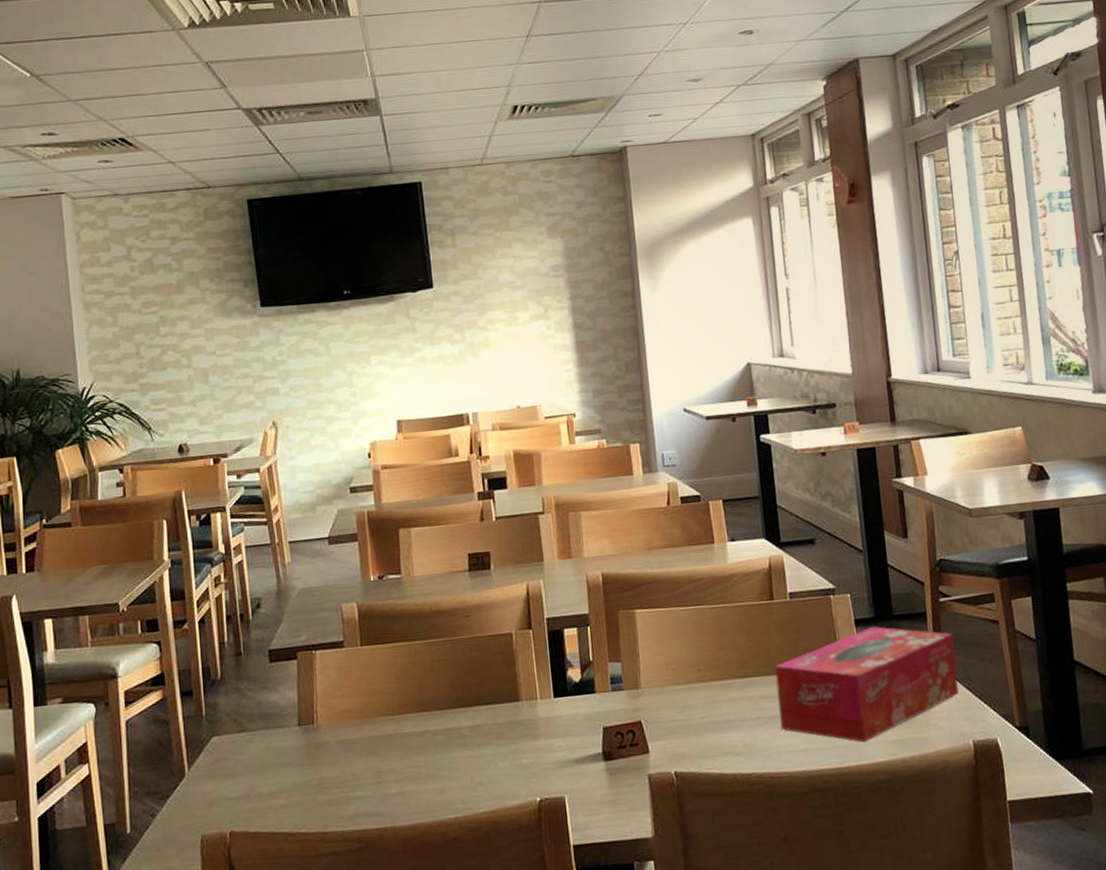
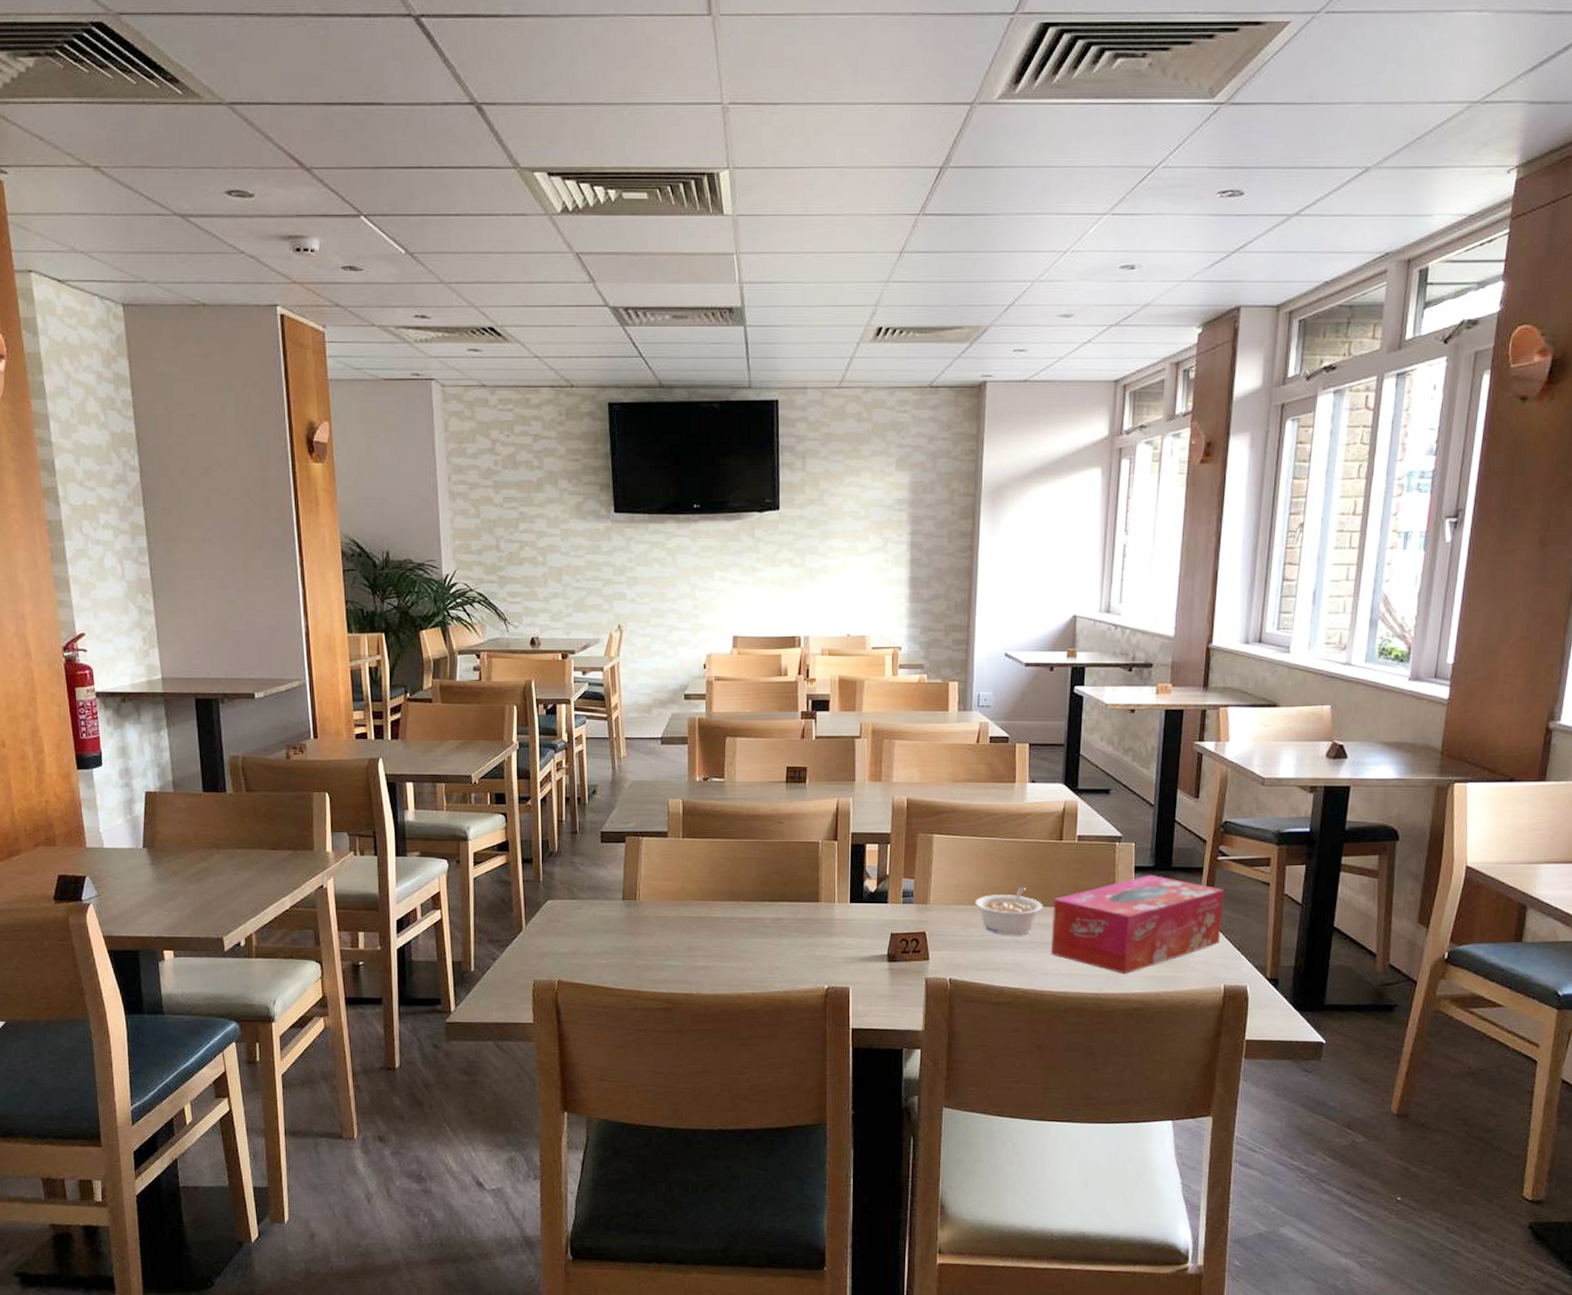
legume: none [690,657,765,714] -> present [975,888,1043,936]

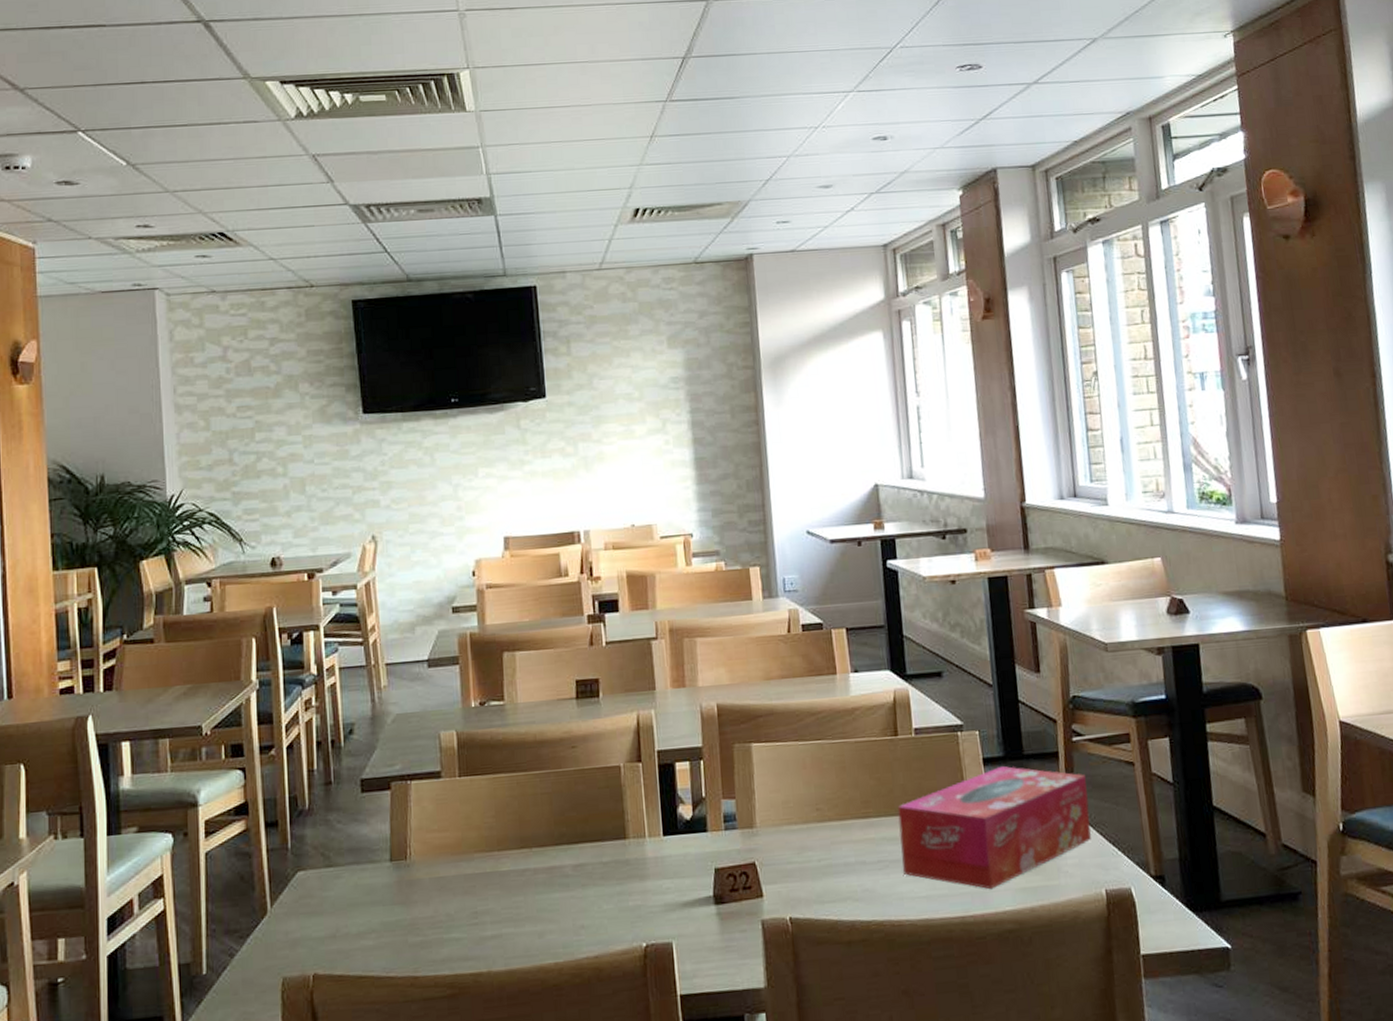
legume: present [975,888,1043,936] -> none [808,796,887,857]

